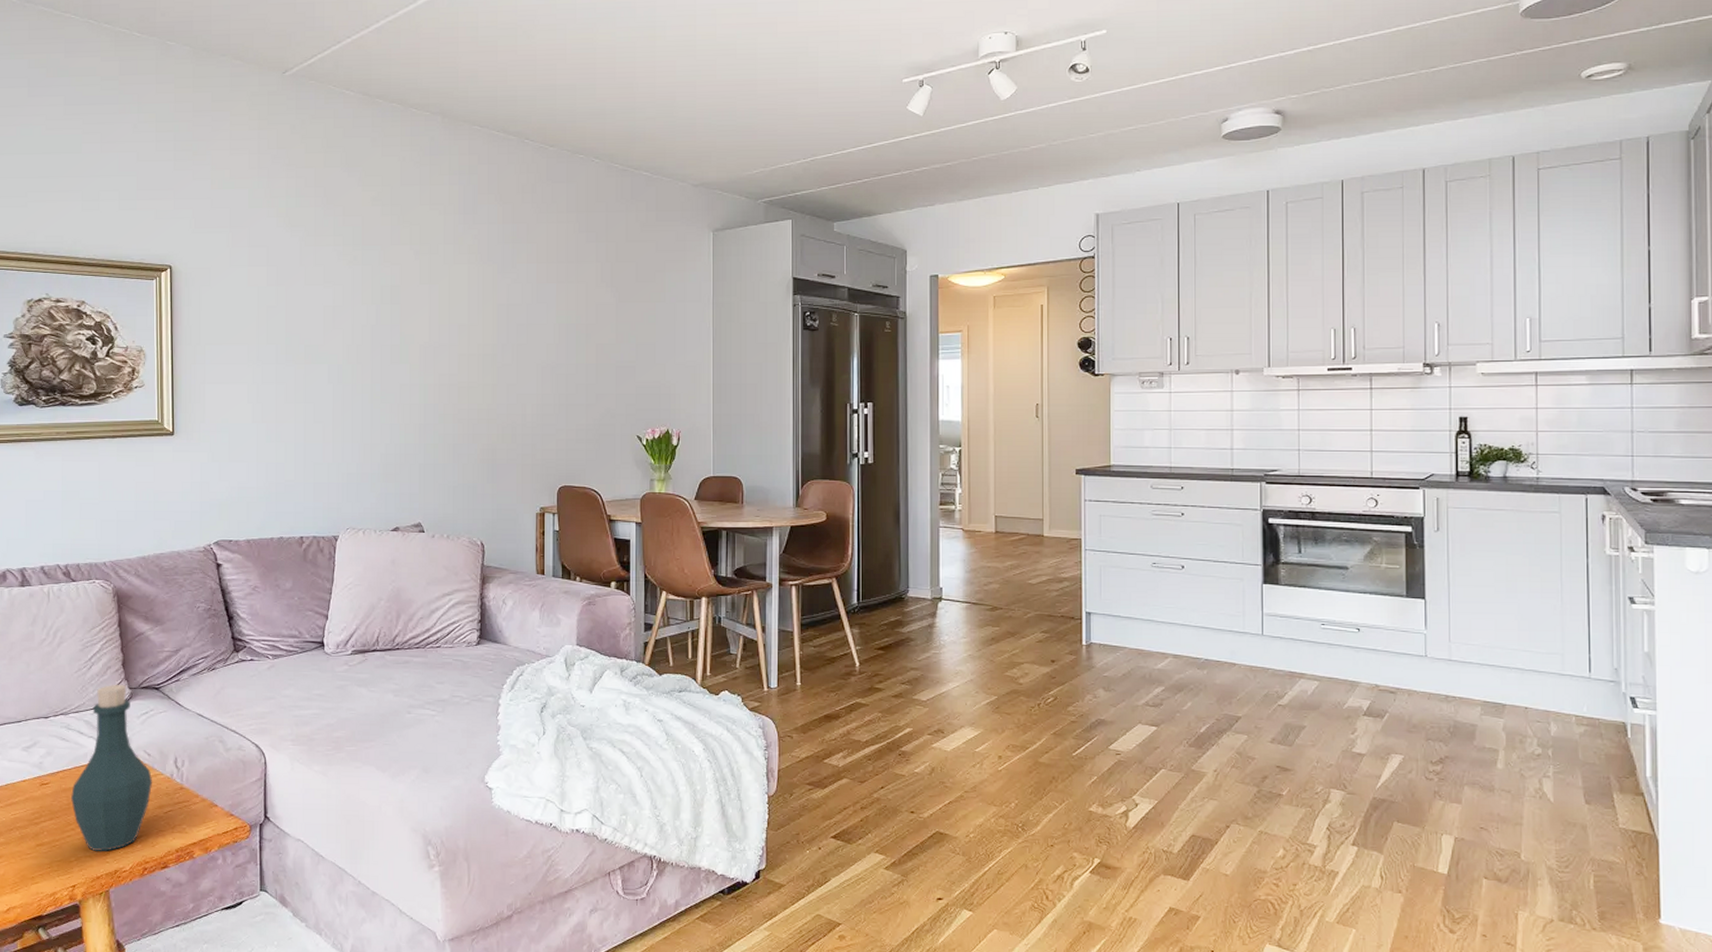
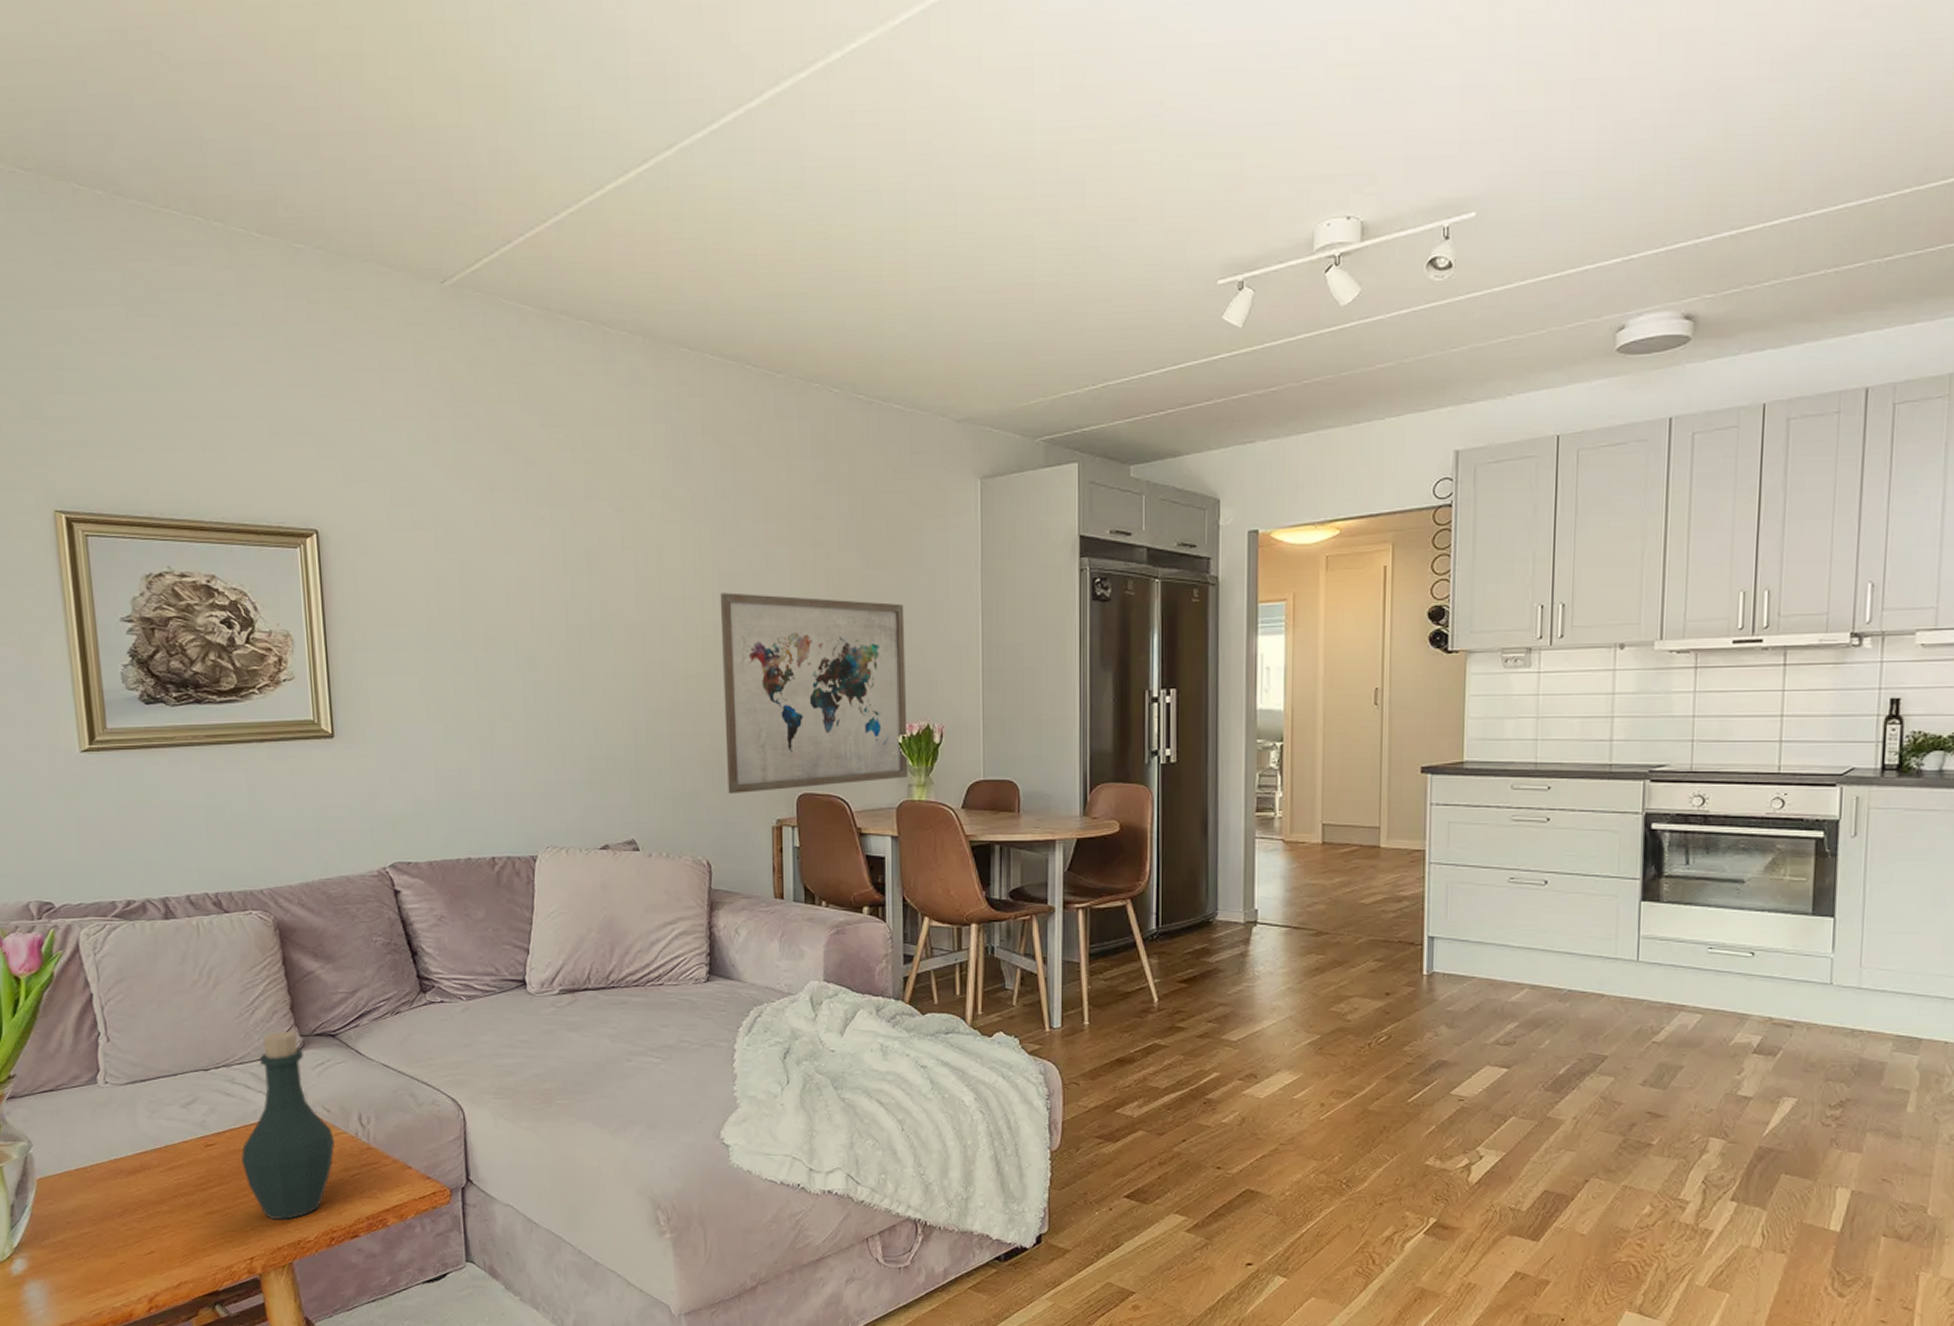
wall art: none [498,320,651,486] -> present [720,592,908,795]

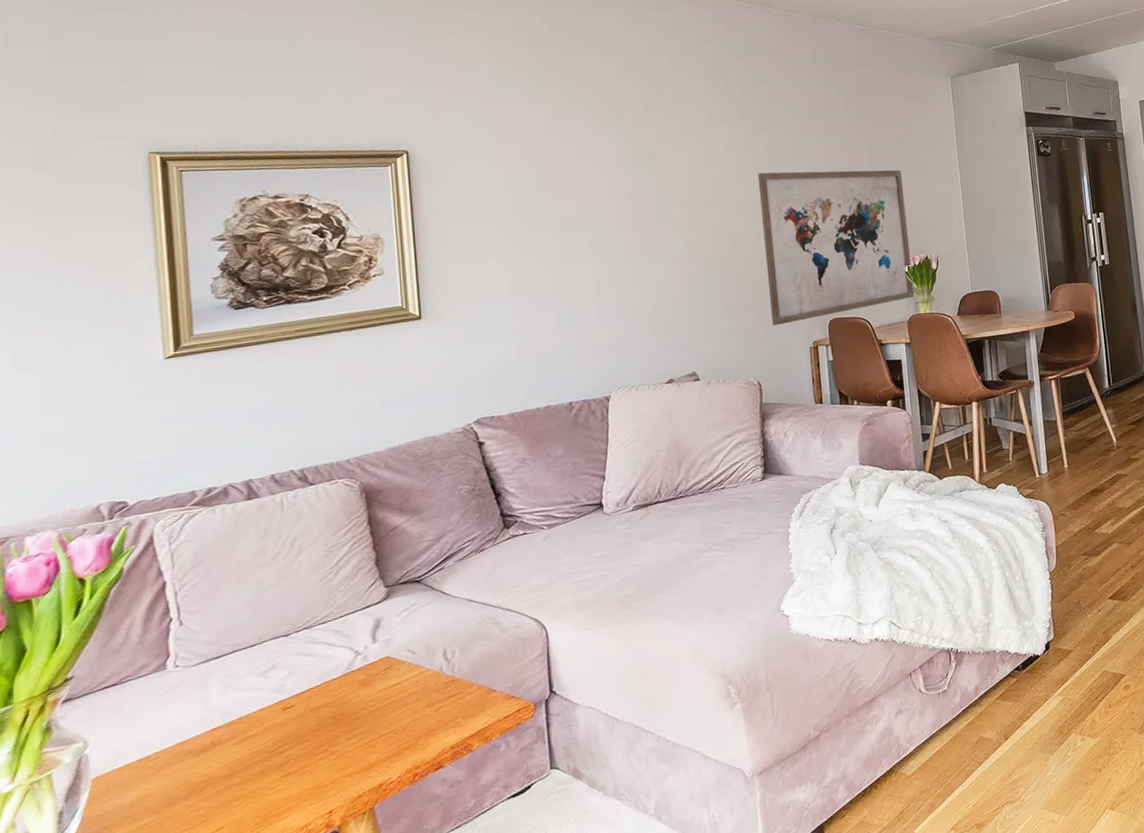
bottle: present [241,1031,335,1221] -> none [321,583,419,769]

